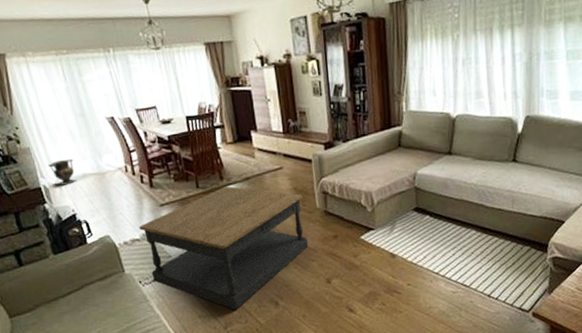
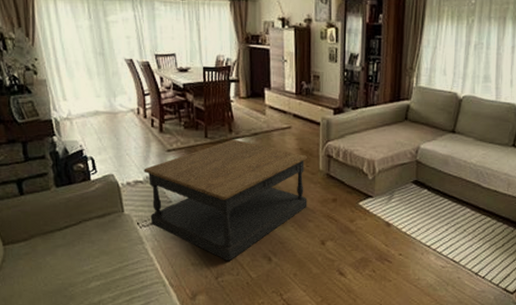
vase: present [47,158,78,186] -> none [61,95,89,120]

